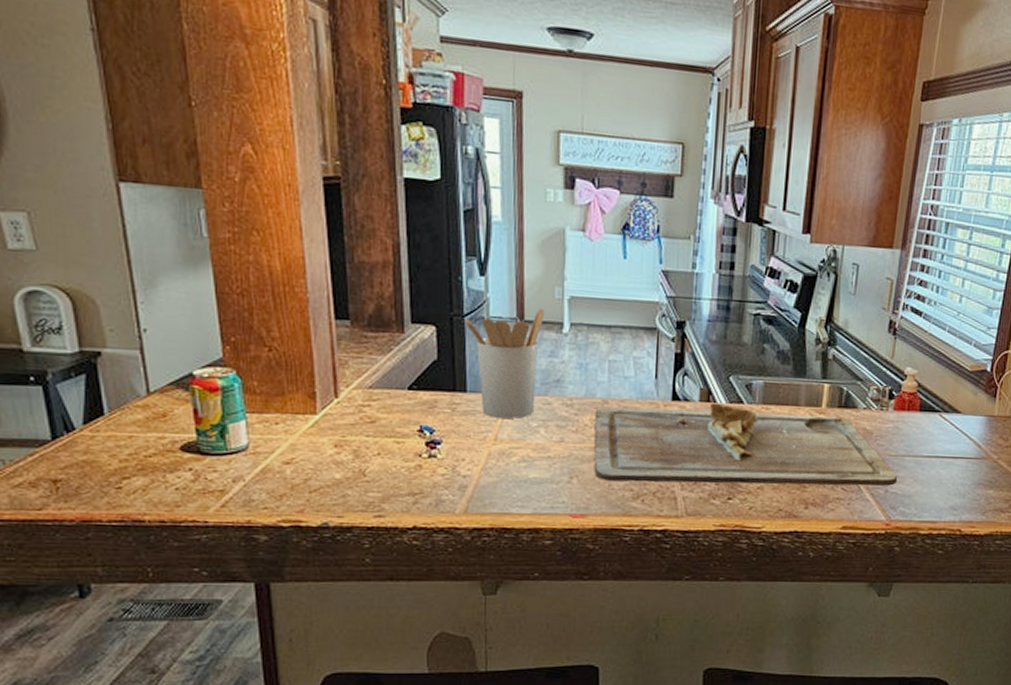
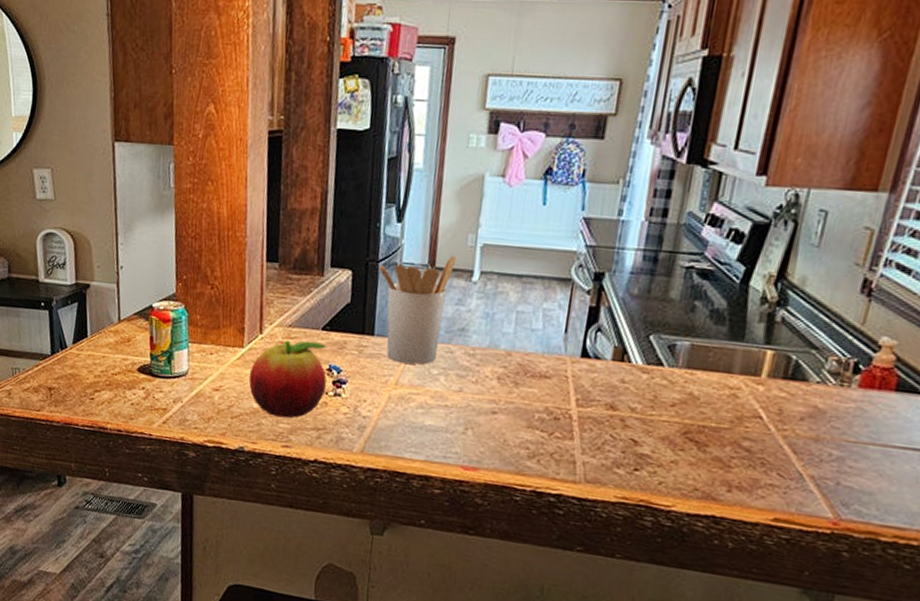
fruit: none [326,402,420,486] -> present [248,340,327,419]
cutting board: present [593,403,898,486] -> none [490,358,856,478]

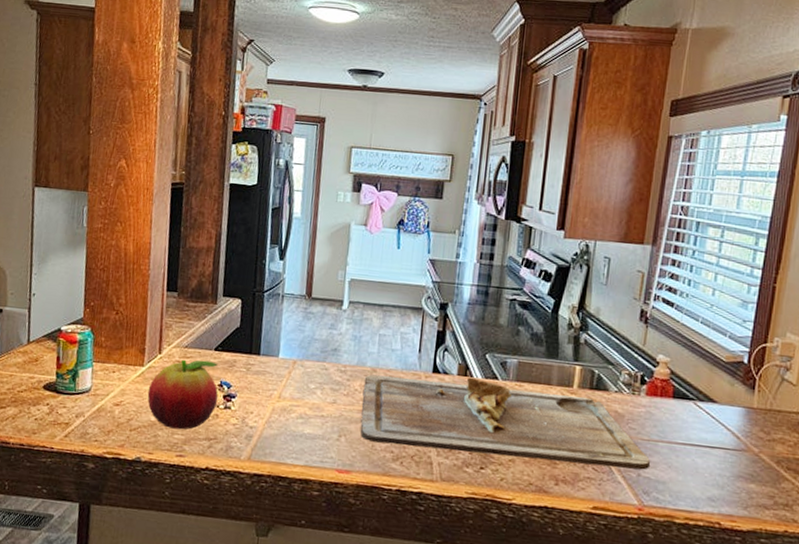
utensil holder: present [379,255,457,365] -> none [264,287,329,380]
cutting board: none [490,358,856,478] -> present [360,374,651,470]

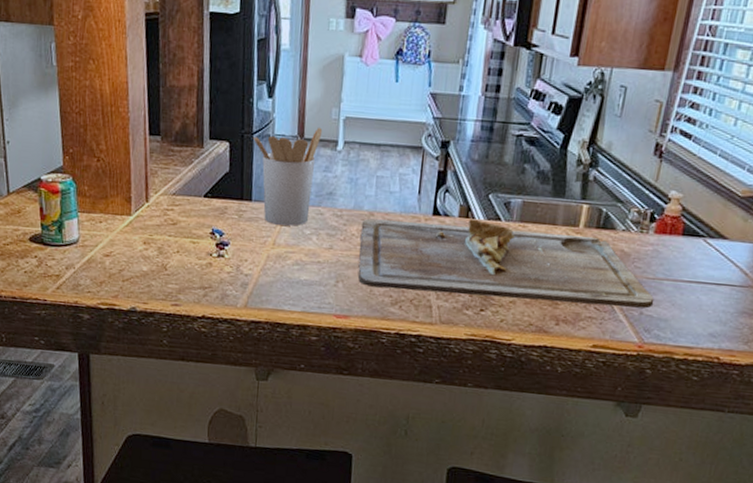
fruit: present [147,360,219,430] -> none [137,207,211,279]
utensil holder: none [264,287,329,380] -> present [253,127,323,226]

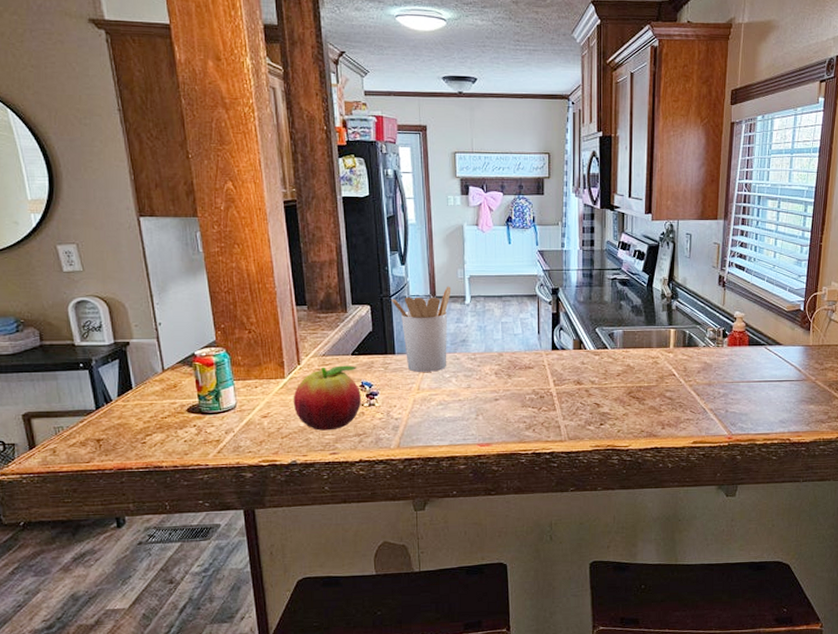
fruit: none [137,207,211,279] -> present [293,365,362,431]
cutting board: present [357,218,655,309] -> none [493,350,735,416]

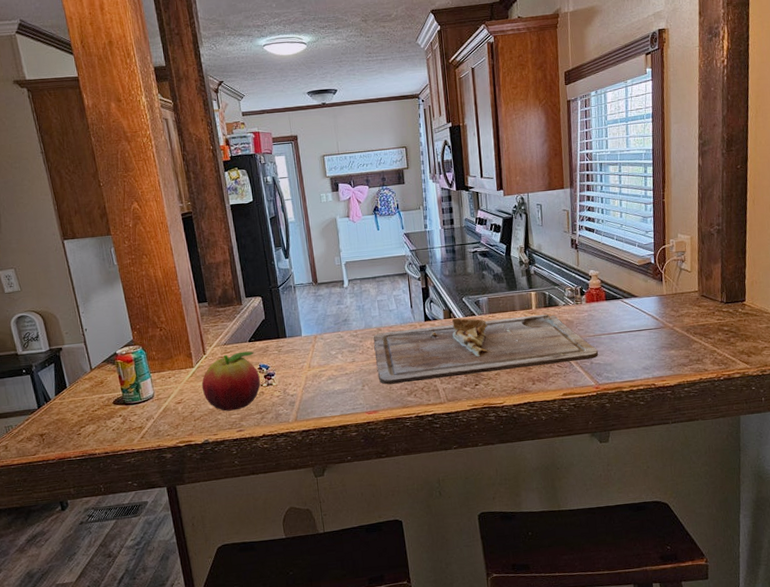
utensil holder: present [391,286,451,372] -> none [279,273,333,352]
cutting board: none [493,350,735,416] -> present [373,314,599,385]

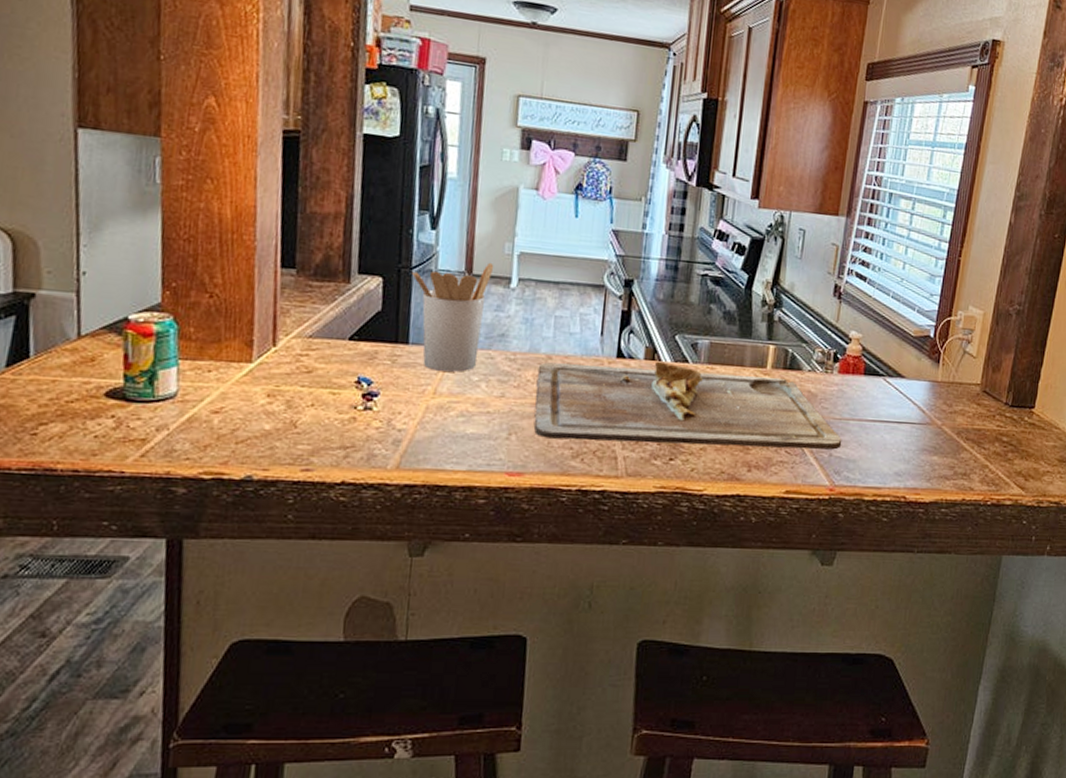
fruit: present [201,351,261,412] -> none [258,352,356,439]
utensil holder: none [279,273,333,352] -> present [412,262,494,372]

